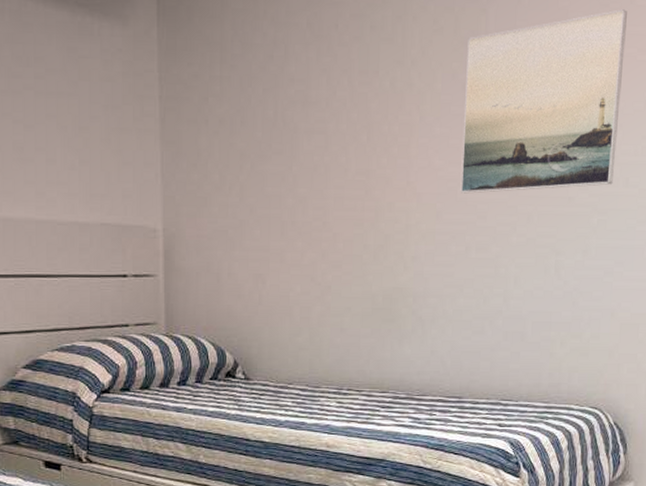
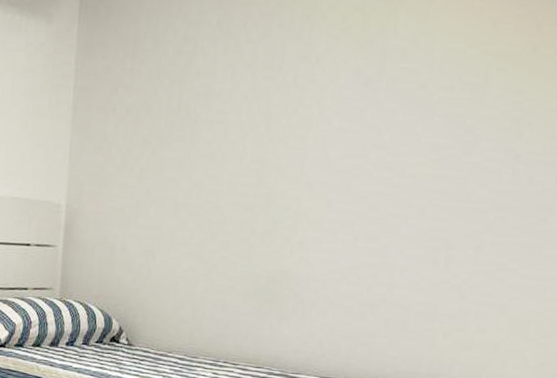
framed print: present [460,9,627,194] -> none [353,9,548,186]

